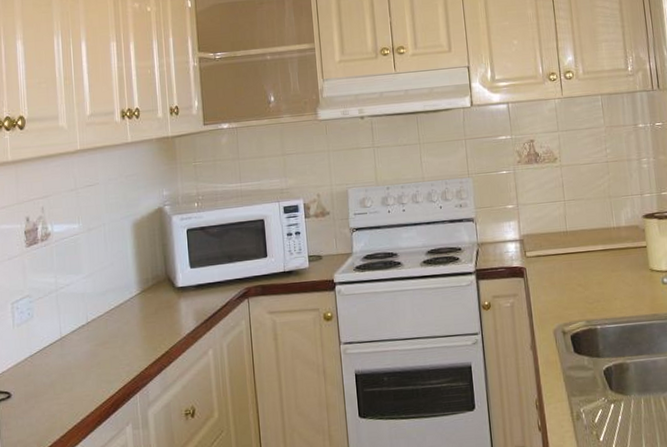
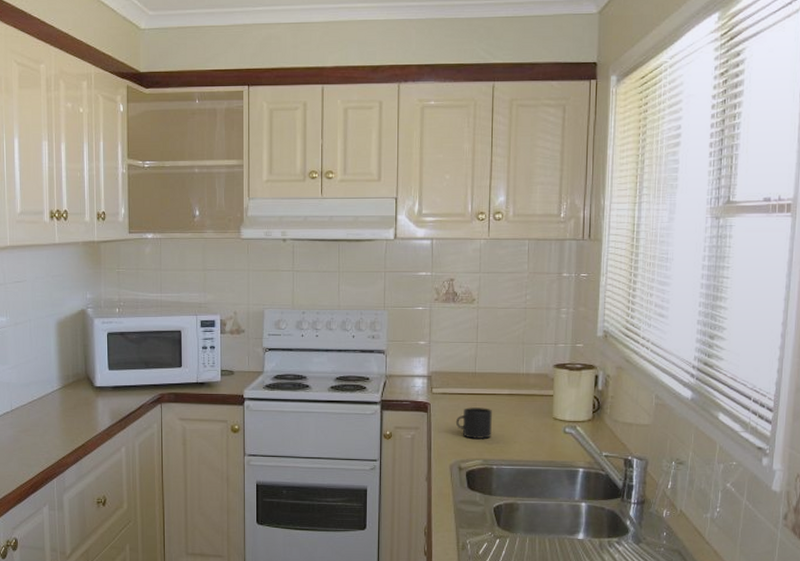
mug: none [553,266,592,301] -> present [455,407,493,440]

